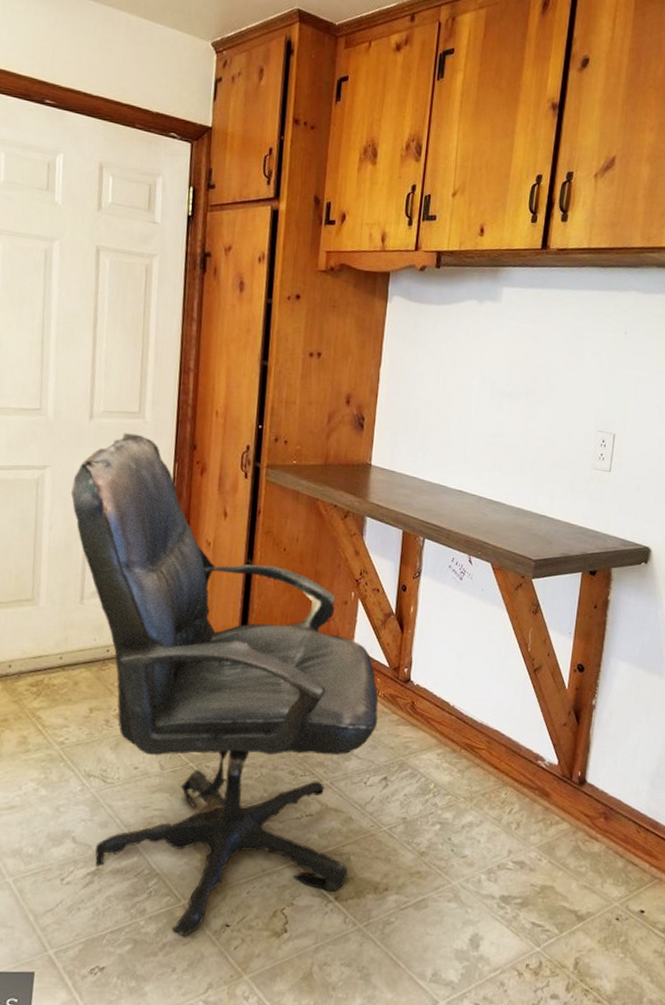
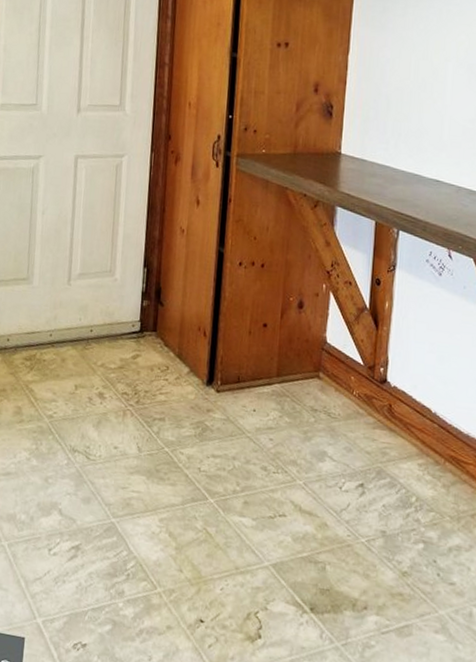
office chair: present [70,433,379,937] -> none [60,125,353,626]

